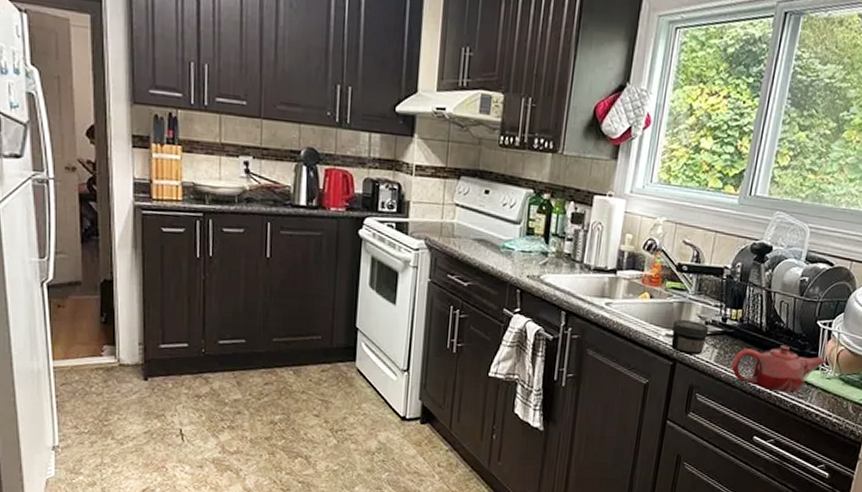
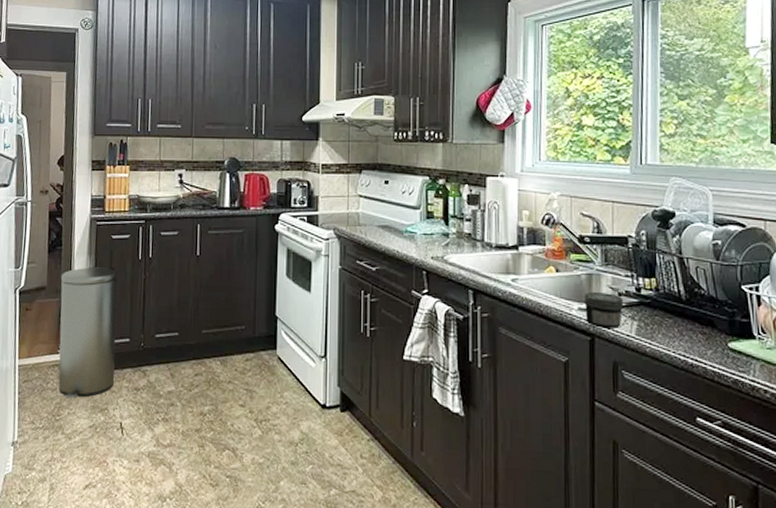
pedal bin: none [99,262,172,404] -> present [58,267,117,399]
teapot: present [731,345,827,393] -> none [655,314,763,366]

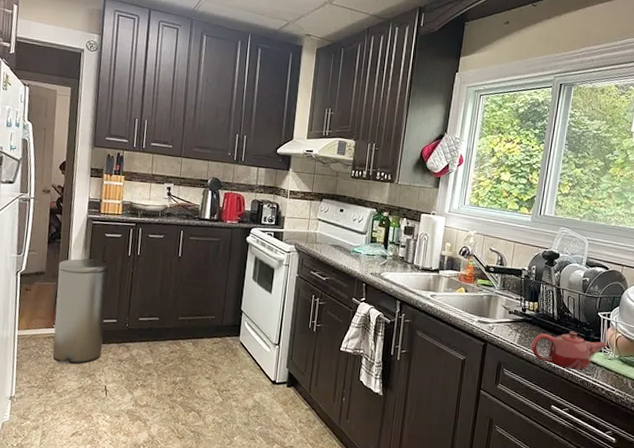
jar: present [583,292,624,330] -> none [482,309,512,339]
teapot: none [655,314,763,366] -> present [531,331,608,370]

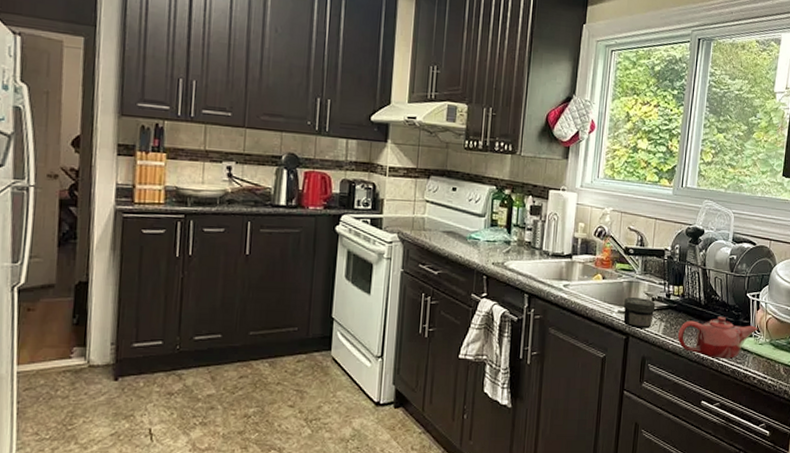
pedal bin: present [52,258,109,365] -> none [70,264,148,406]
jar: none [482,309,512,339] -> present [623,297,656,330]

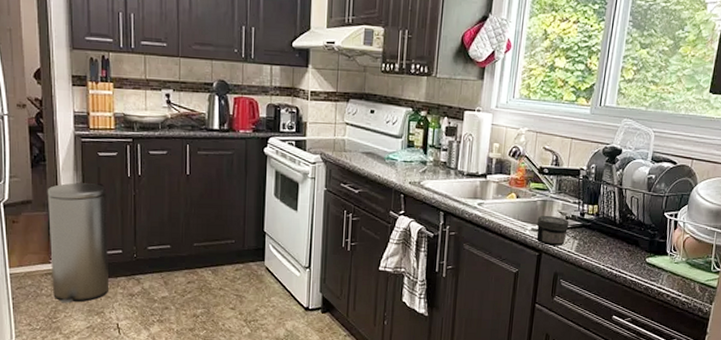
pedal bin: none [70,264,148,406] -> present [47,183,110,304]
teapot: present [677,316,758,359] -> none [590,235,674,276]

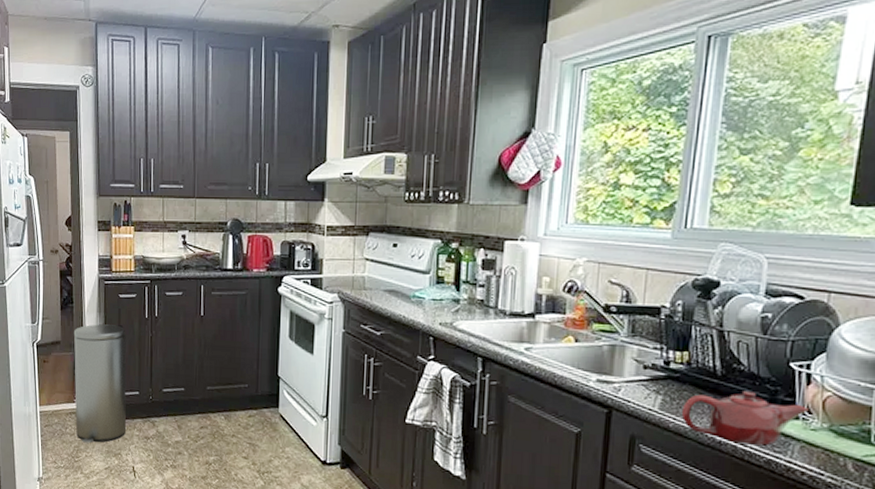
jar: present [536,216,570,247] -> none [603,364,649,403]
teapot: none [590,235,674,276] -> present [681,391,809,446]

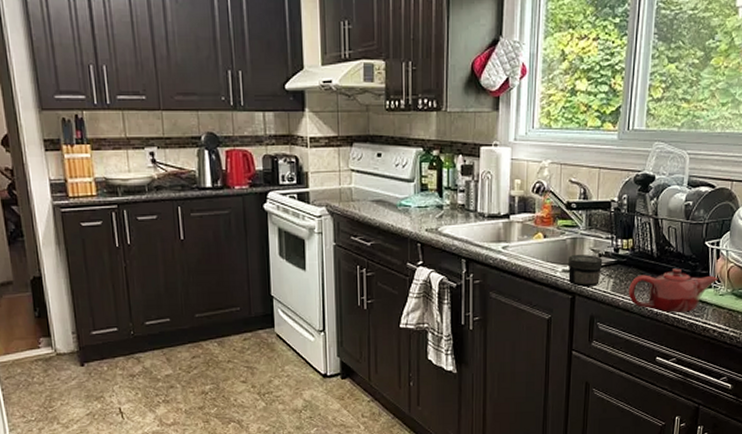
pedal bin: present [73,324,127,443] -> none [28,257,107,391]
jar: none [603,364,649,403] -> present [567,255,603,288]

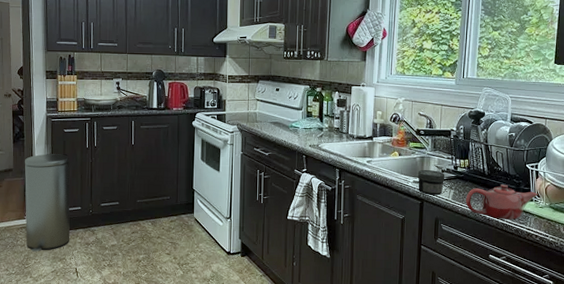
pedal bin: none [28,257,107,391] -> present [24,154,71,252]

